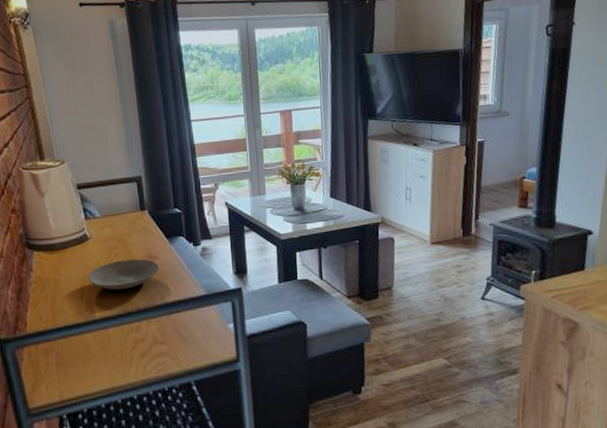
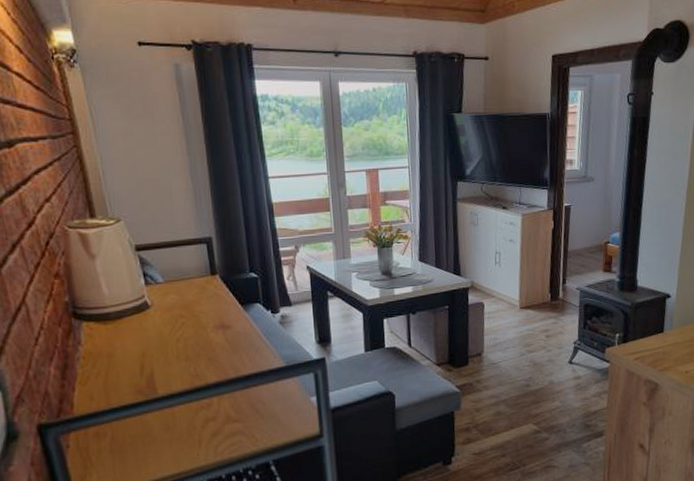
plate: present [88,259,160,290] -> none [149,328,233,364]

